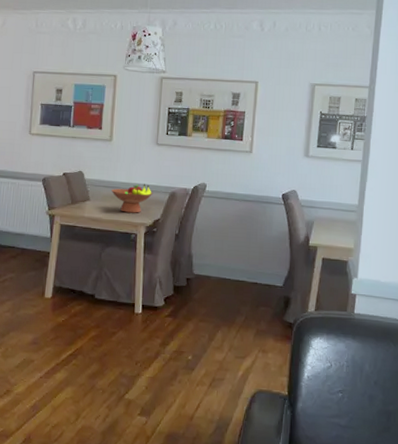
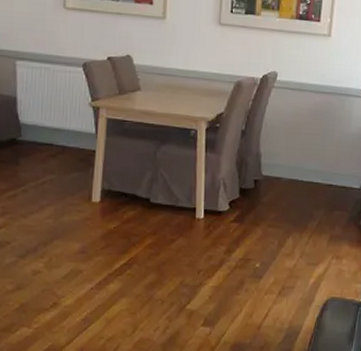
fruit bowl: present [111,184,153,213] -> none [166,71,216,106]

